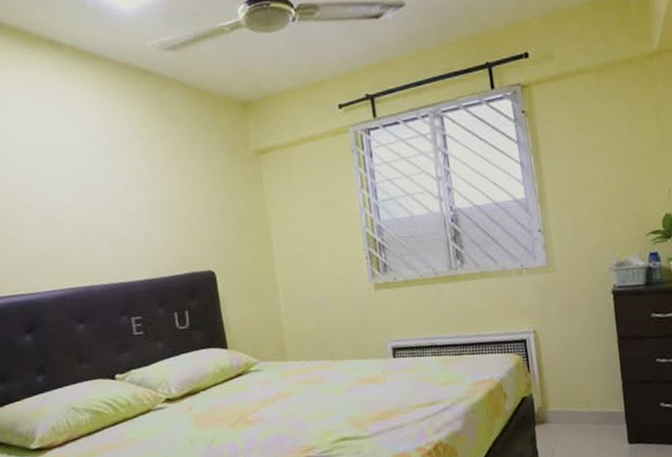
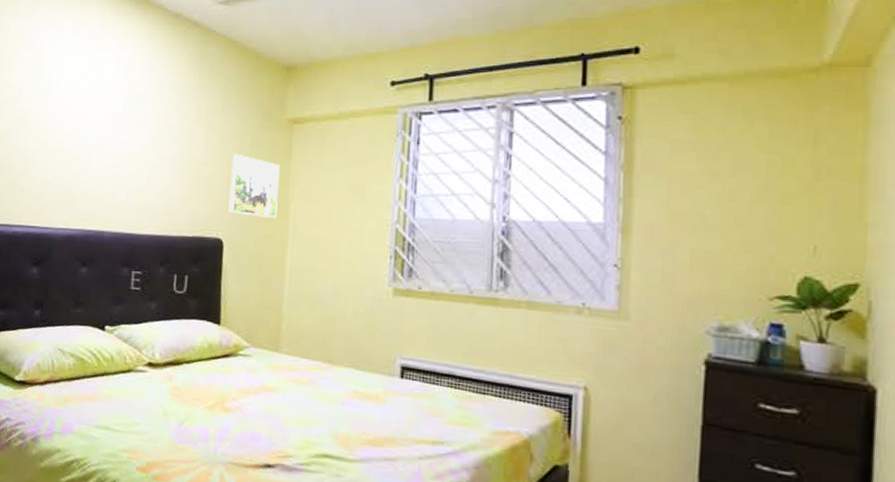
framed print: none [208,189,261,245] -> present [228,153,280,218]

